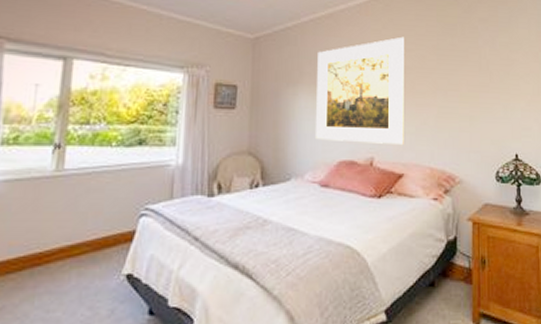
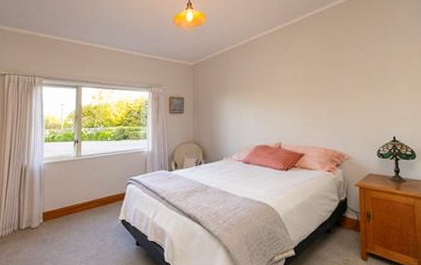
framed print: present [316,36,405,146] -> none [238,55,305,134]

